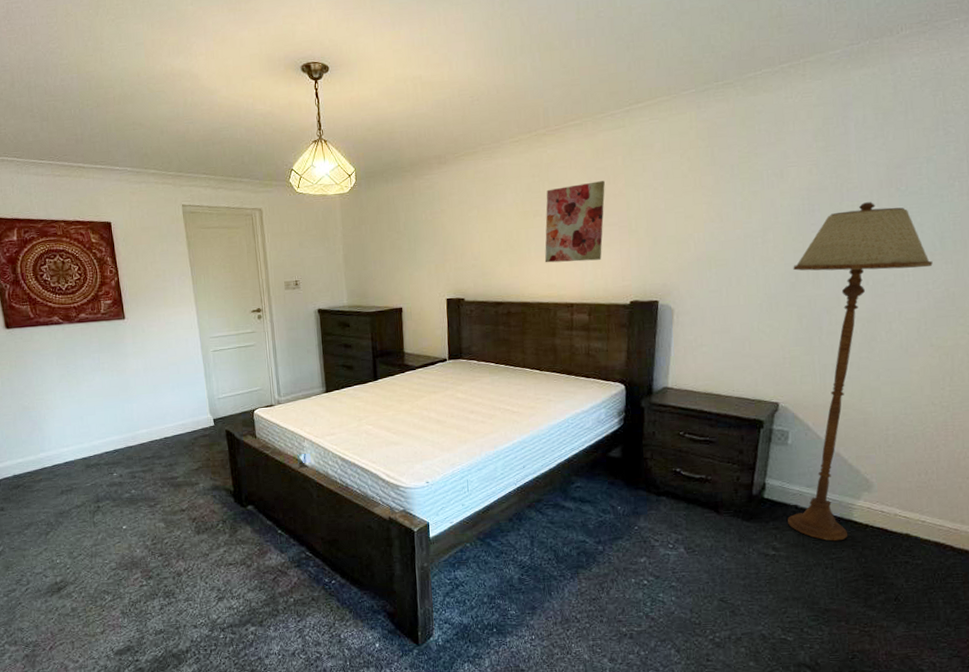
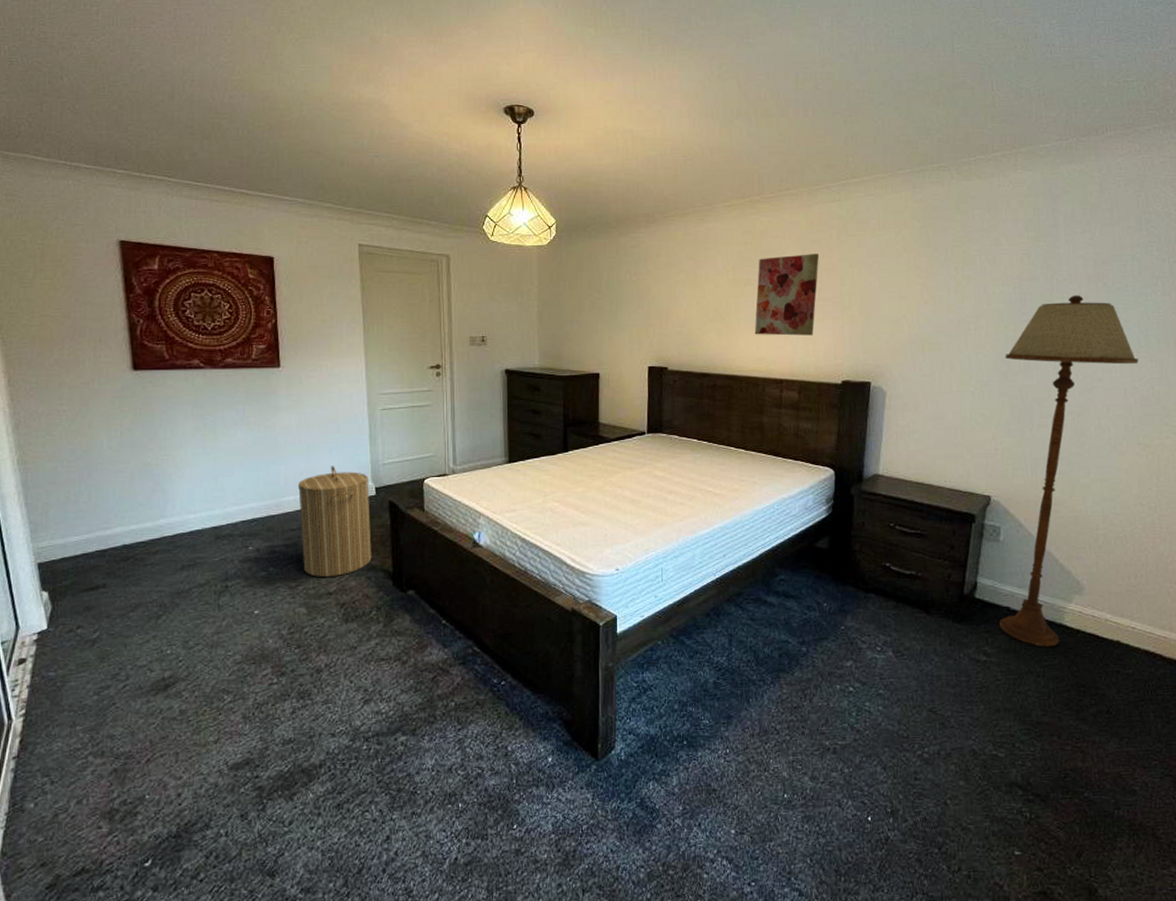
laundry hamper: none [149,402,215,497] -> present [298,466,372,578]

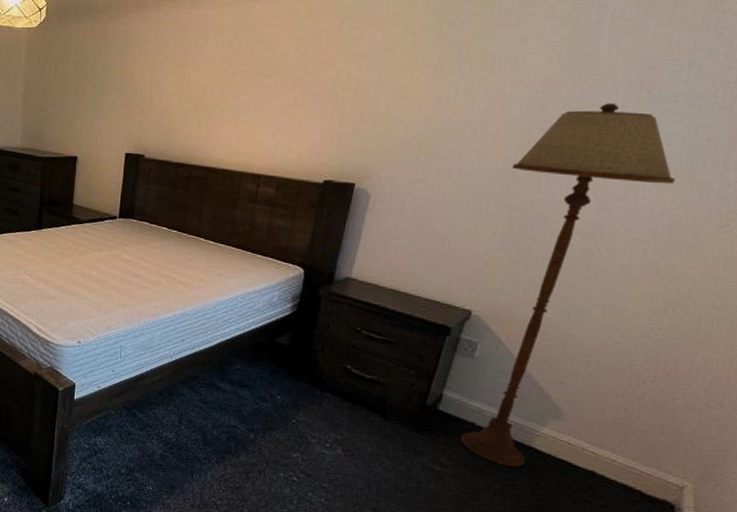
wall art: present [754,254,819,336] -> none [236,45,315,132]

